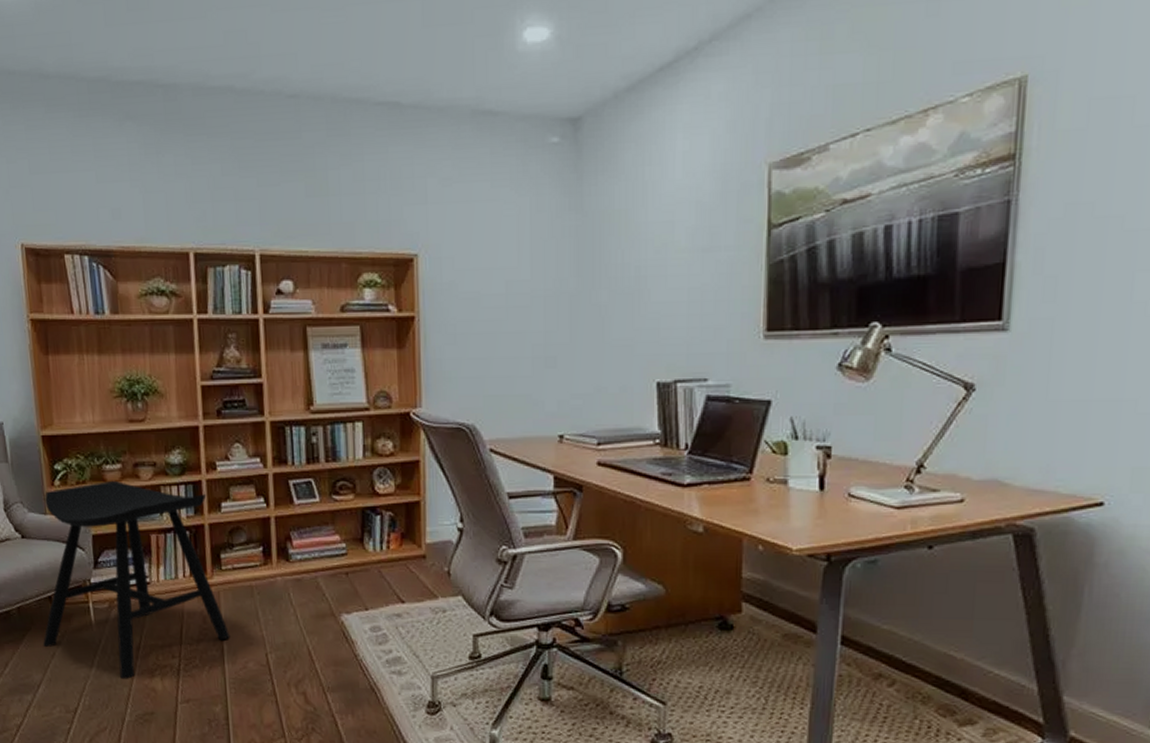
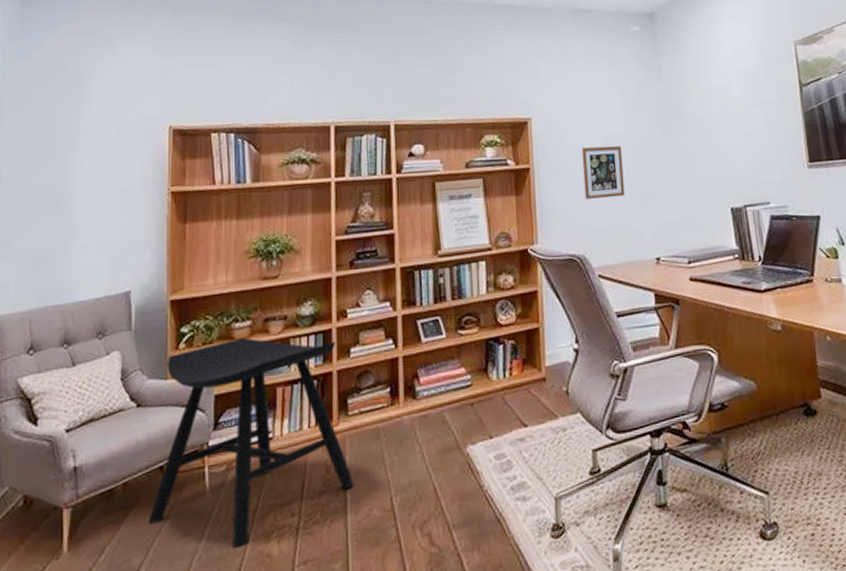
picture frame: none [477,294,527,359] -> present [582,145,625,199]

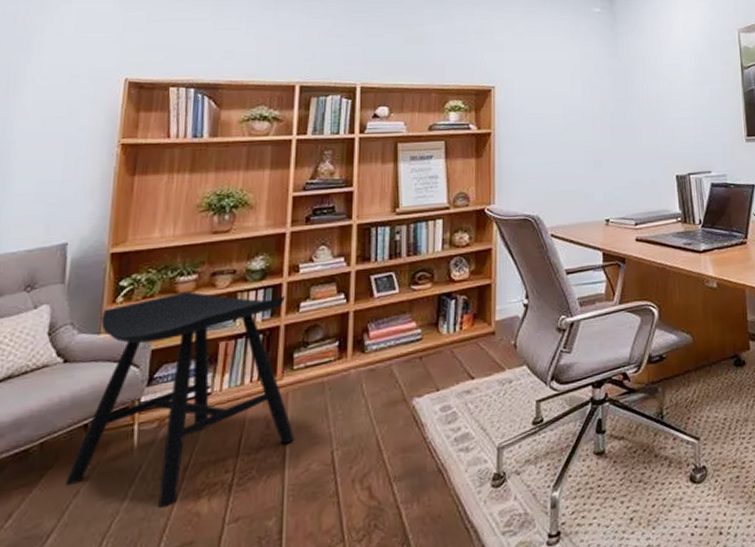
picture frame: present [582,145,625,199] -> none [541,115,580,164]

